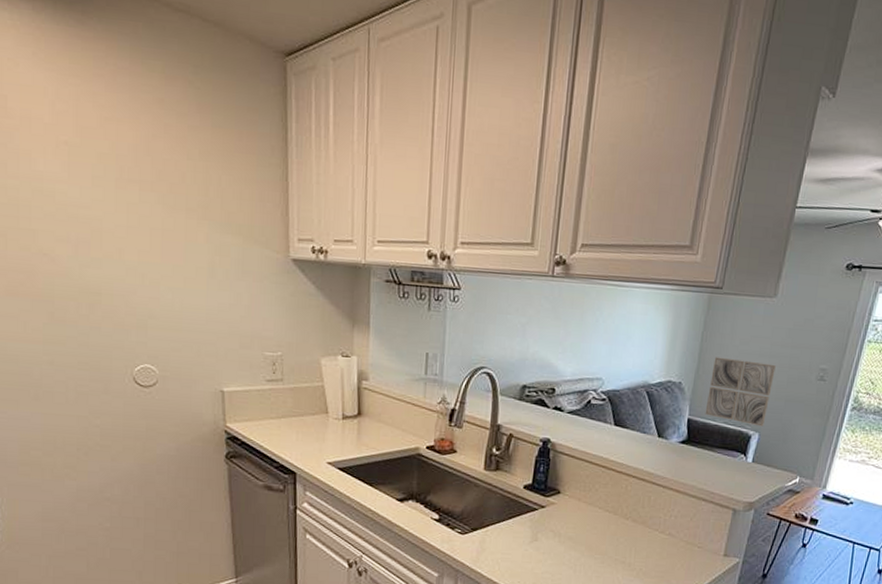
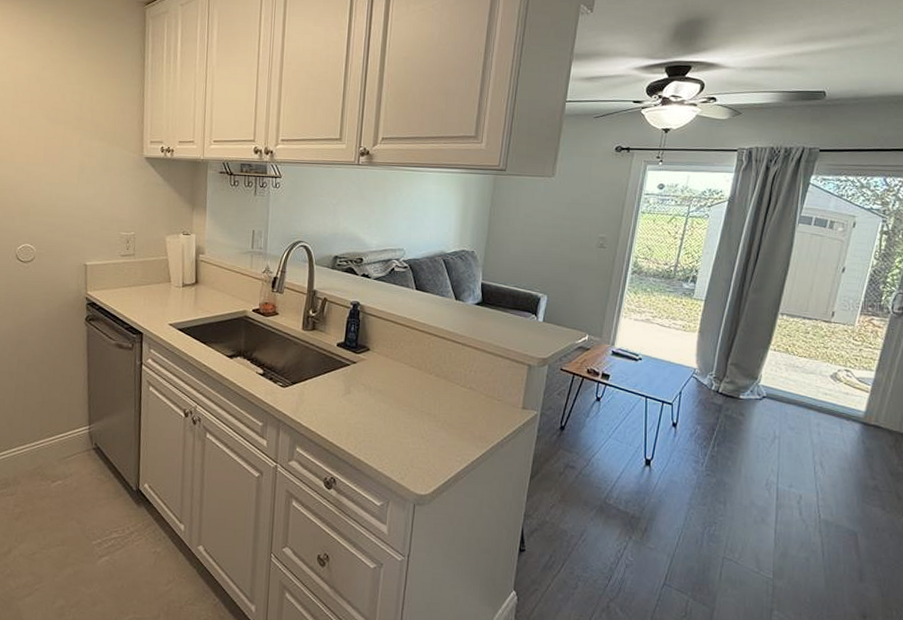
wall art: present [705,357,776,427] -> none [497,229,558,290]

